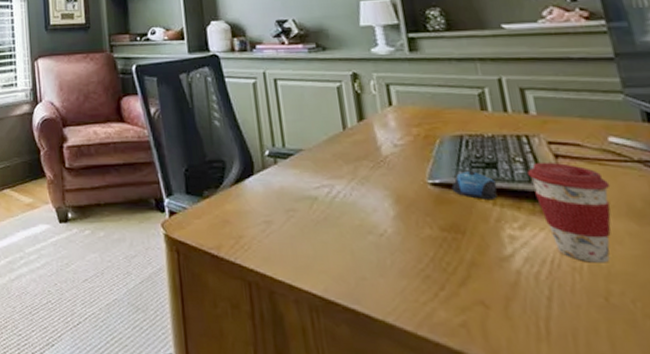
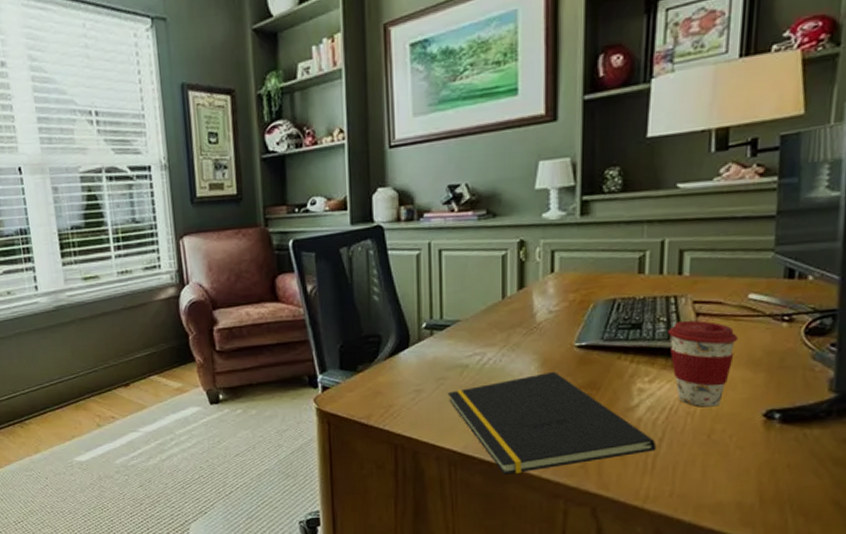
notepad: none [299,210,547,328] -> present [447,371,657,475]
computer mouse: present [451,171,498,199] -> none [596,333,638,358]

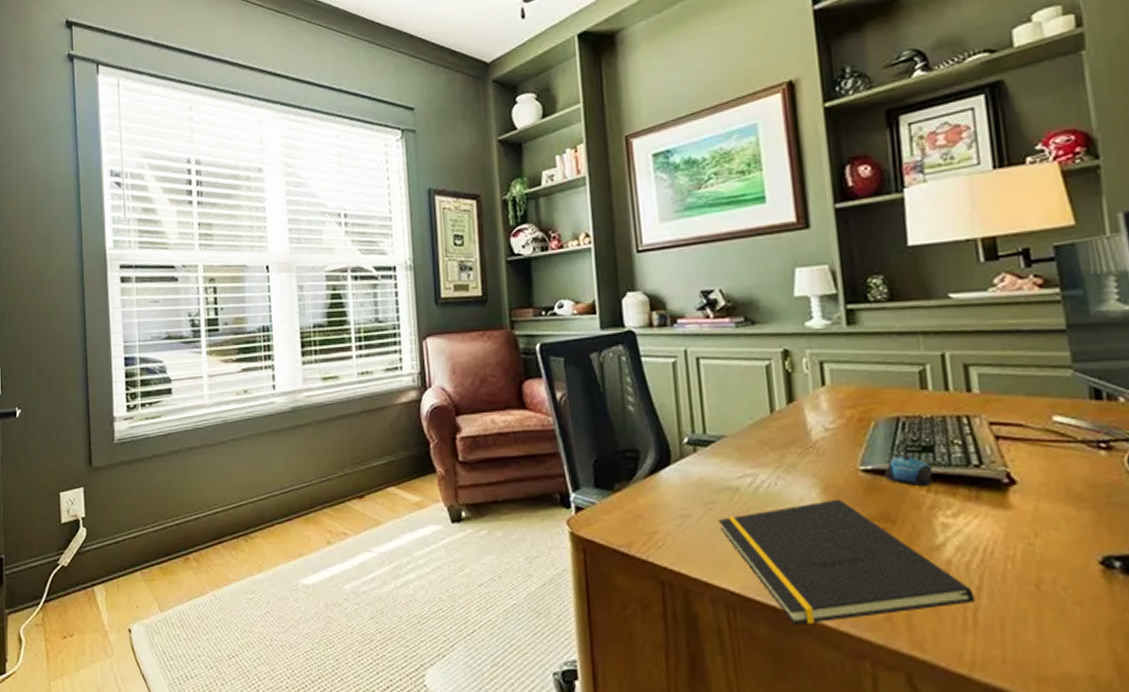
computer mouse: none [596,333,638,358] -> present [884,456,933,486]
coffee cup: present [667,320,739,407] -> none [964,444,1051,550]

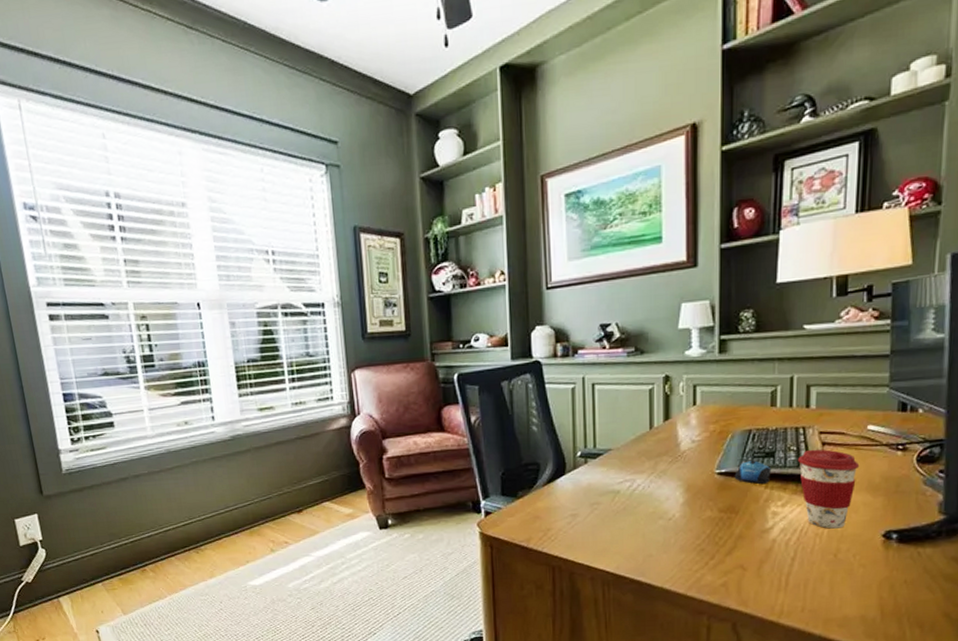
notepad: present [718,499,975,625] -> none [601,496,789,593]
coffee cup: none [964,444,1051,550] -> present [797,449,860,529]

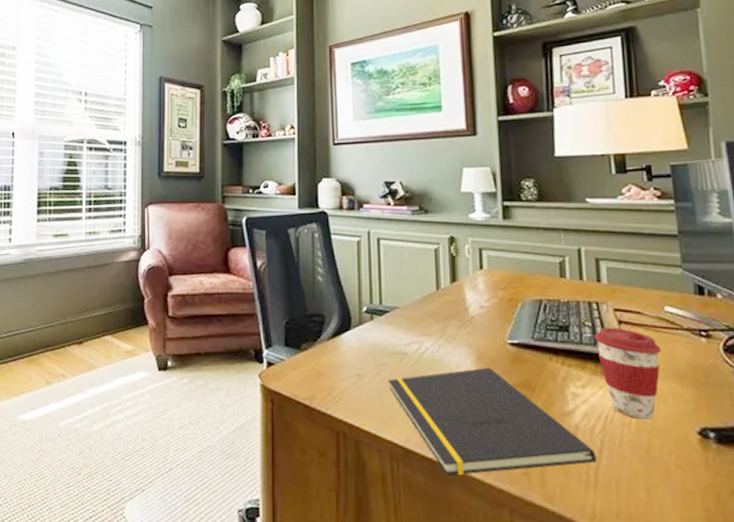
notepad: none [601,496,789,593] -> present [388,367,597,476]
computer mouse: present [734,460,772,484] -> none [527,333,567,360]

